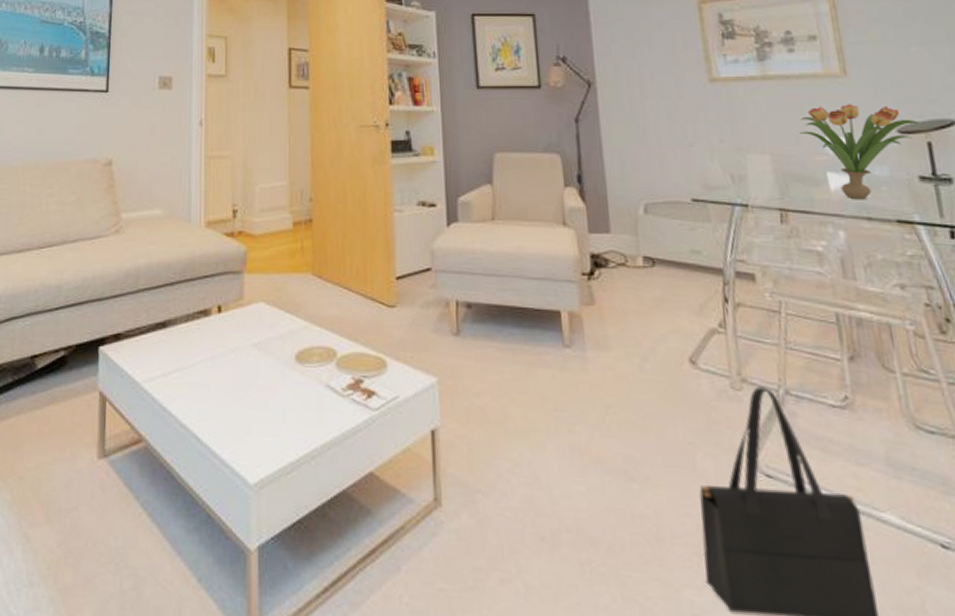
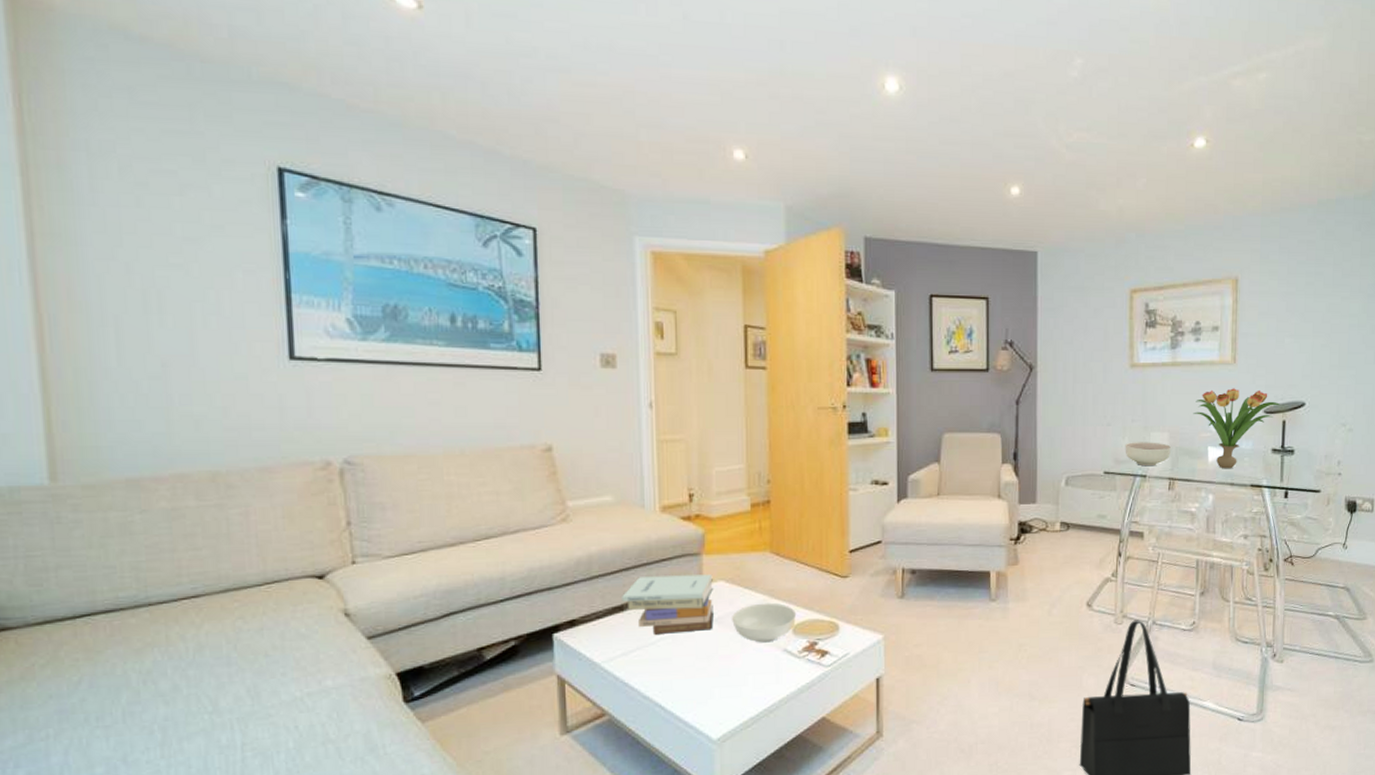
books: none [165,293,255,357] -> present [622,574,714,634]
bowl: none [271,330,340,375] -> present [731,602,797,643]
bowl: none [714,165,778,194] -> present [1125,442,1172,467]

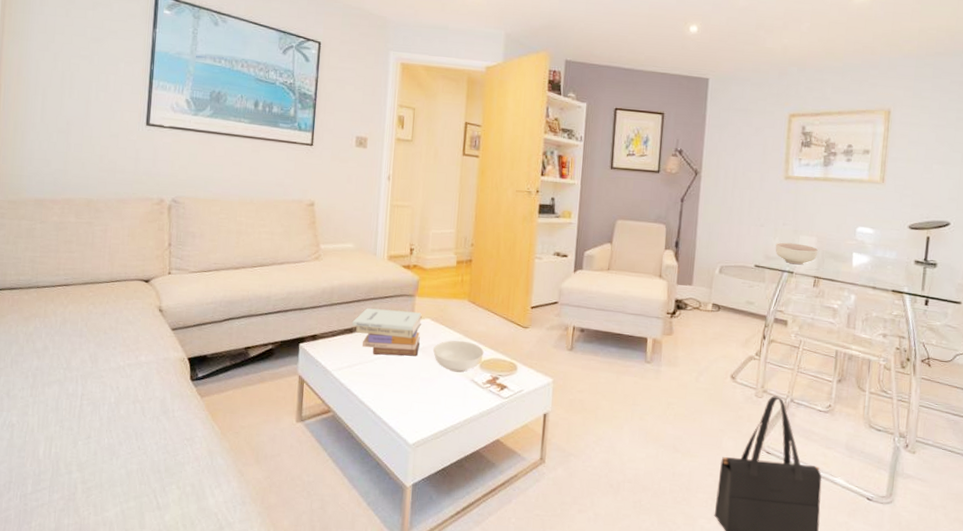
flower arrangement: present [1193,388,1280,469] -> none [840,204,925,274]

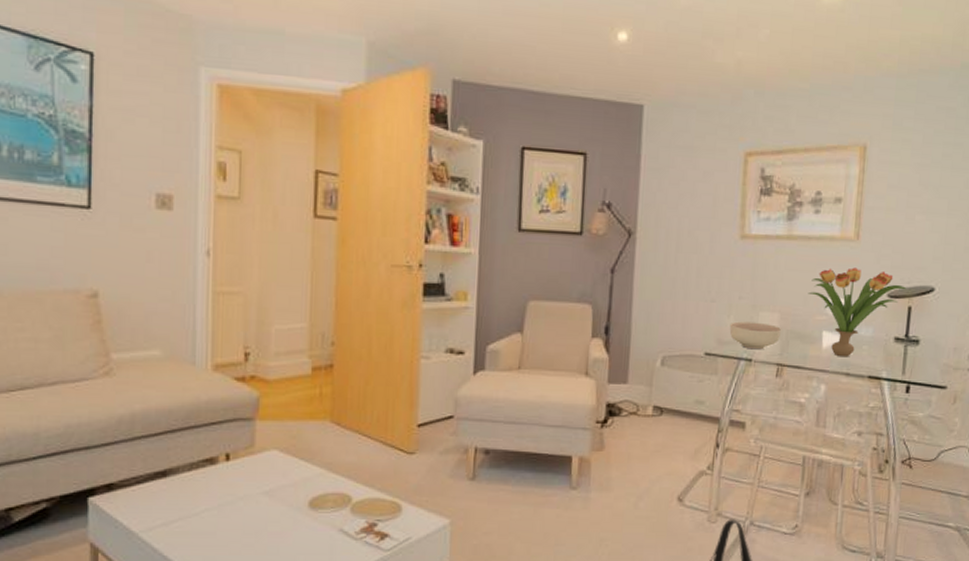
books: present [352,308,422,356] -> none [165,440,267,505]
bowl: present [432,340,484,373] -> none [283,477,356,521]
flower arrangement: none [840,204,925,274] -> present [808,267,907,357]

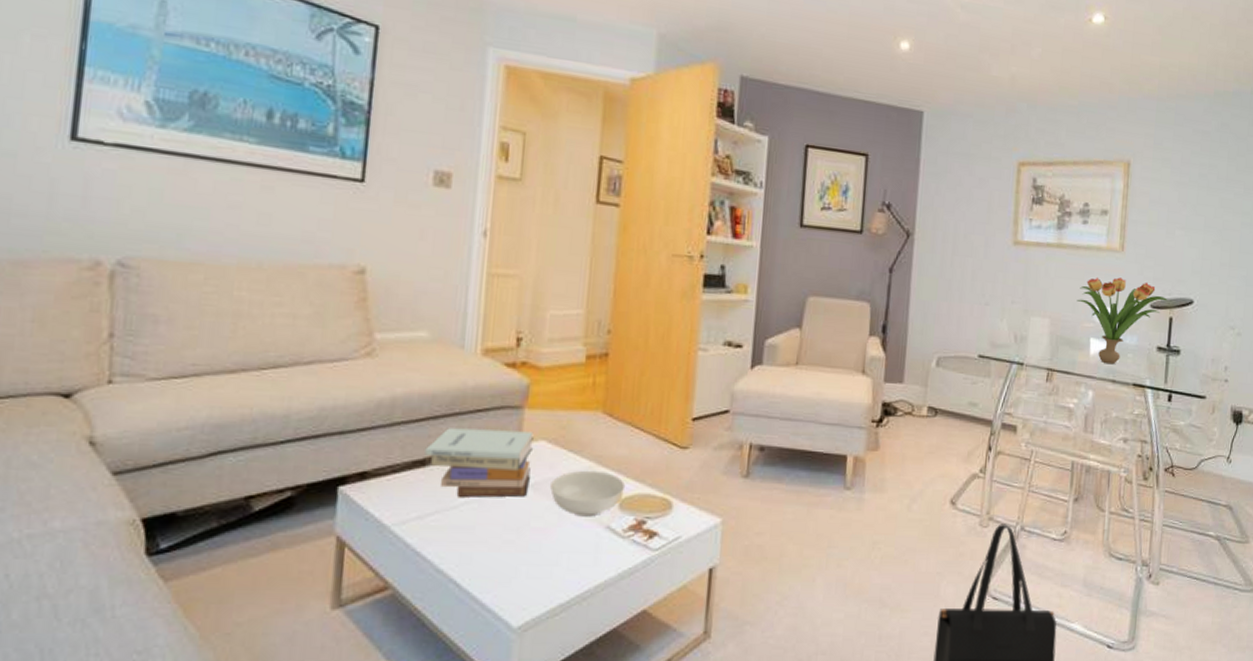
books: none [165,440,267,505] -> present [425,428,534,498]
bowl: none [283,477,356,521] -> present [549,470,626,517]
bowl: present [729,321,782,350] -> none [1002,325,1052,354]

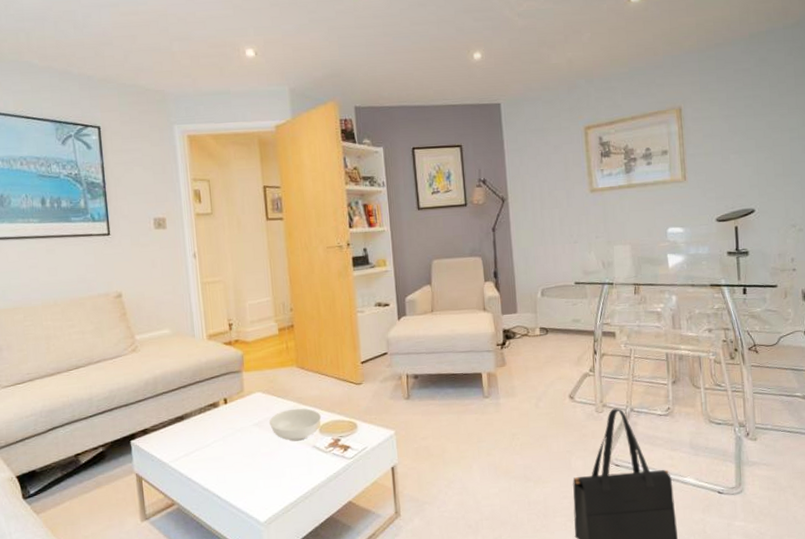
books: present [425,428,534,498] -> none [181,387,255,438]
flower arrangement: present [1076,277,1168,365] -> none [651,201,731,273]

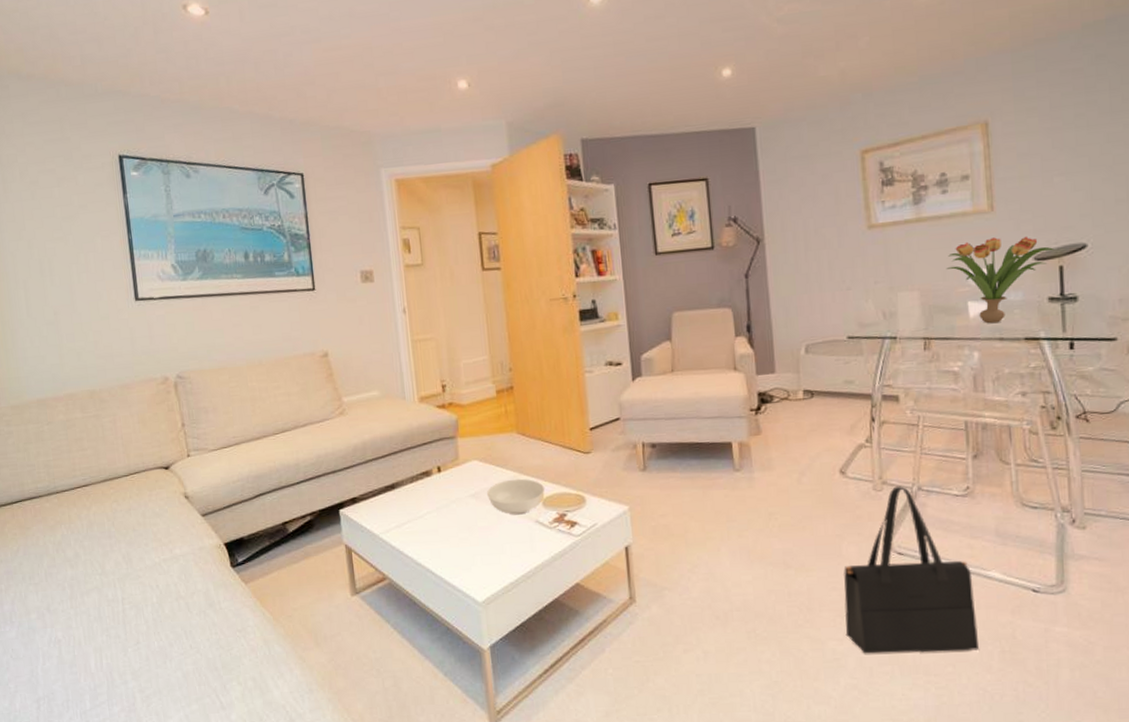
flower arrangement: none [651,201,731,273] -> present [946,236,1055,324]

